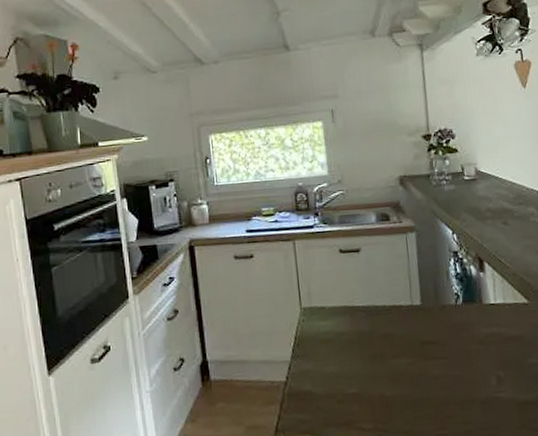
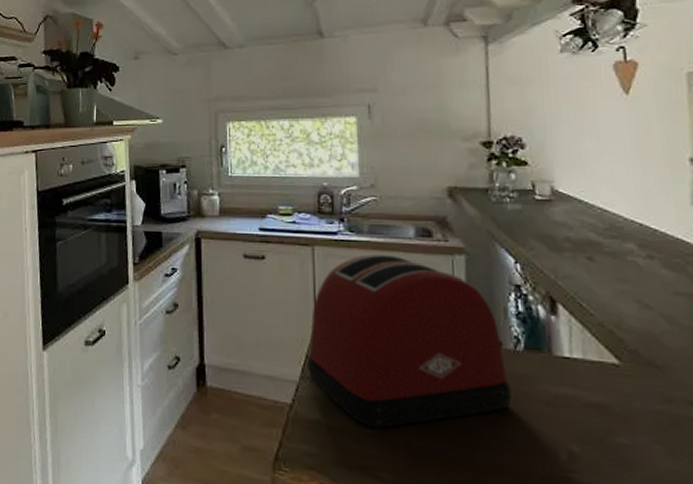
toaster: none [296,240,456,389] -> present [306,254,511,429]

